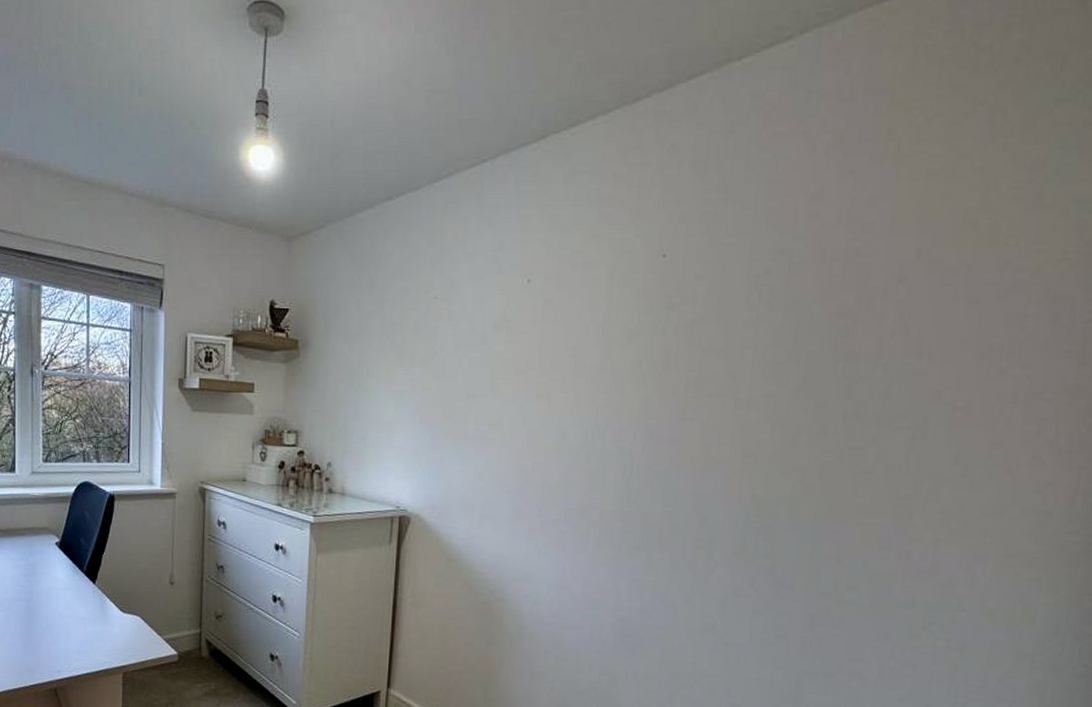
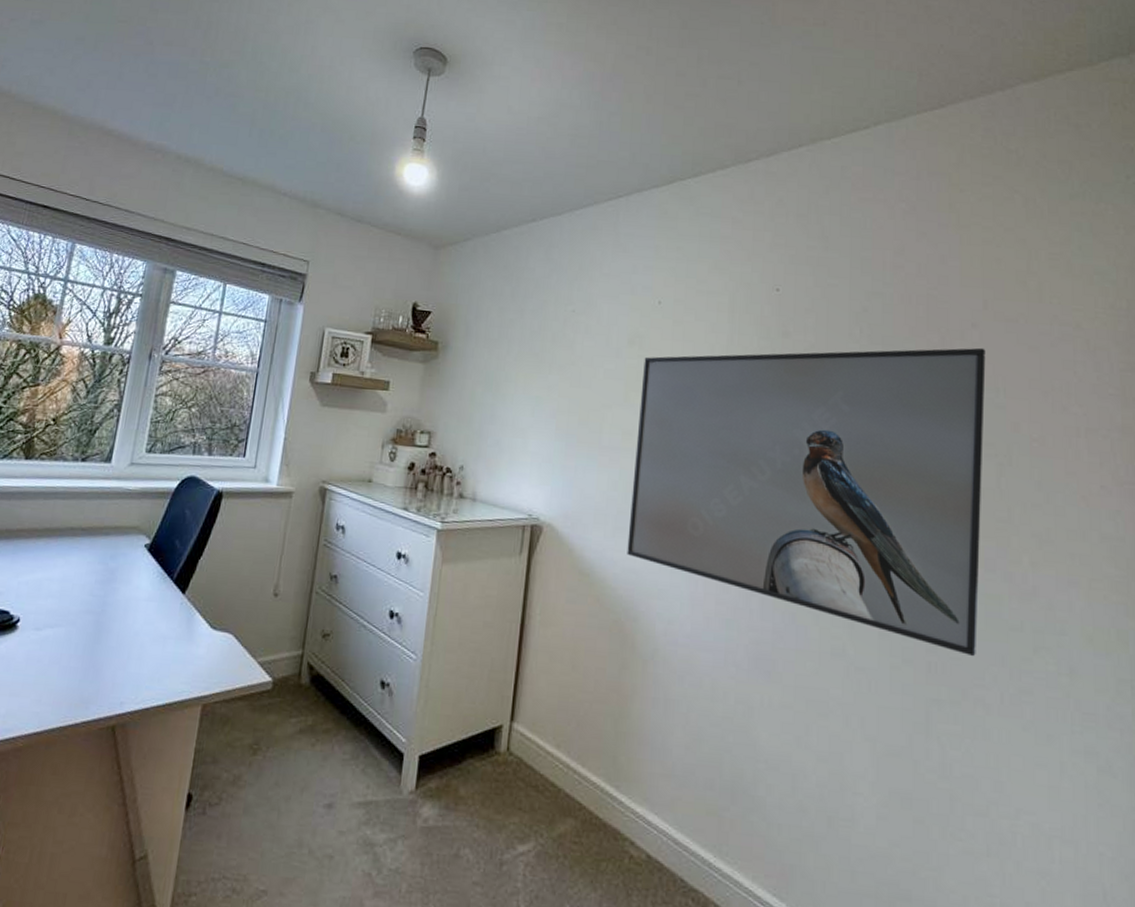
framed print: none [494,306,912,633] -> present [627,347,986,657]

